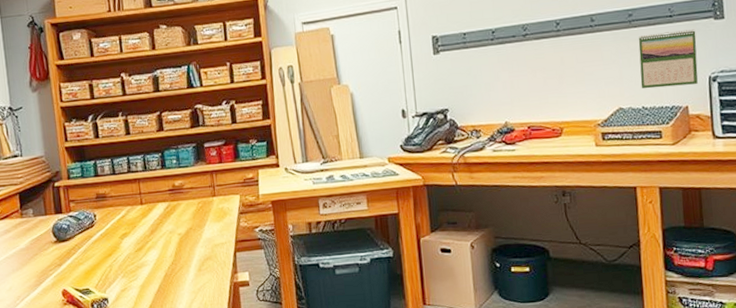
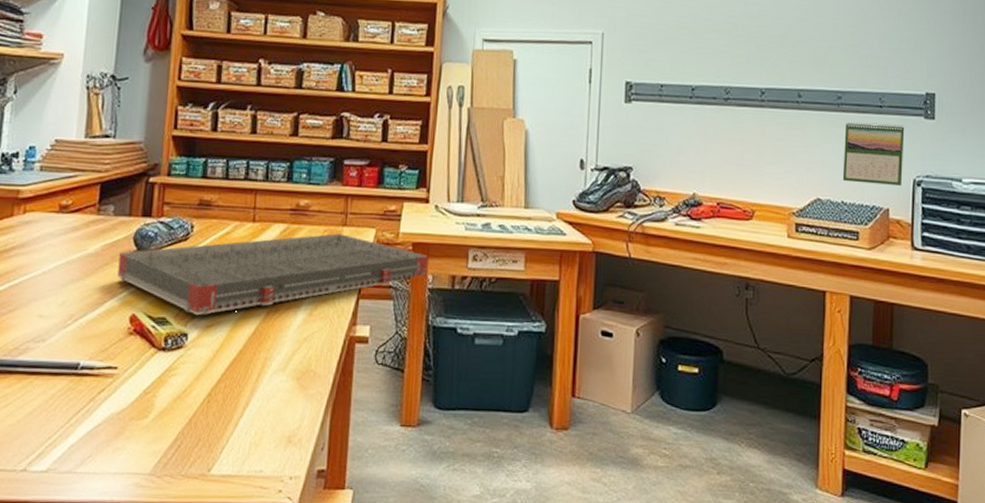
tool organizer: none [44,203,287,284] -> present [117,233,428,316]

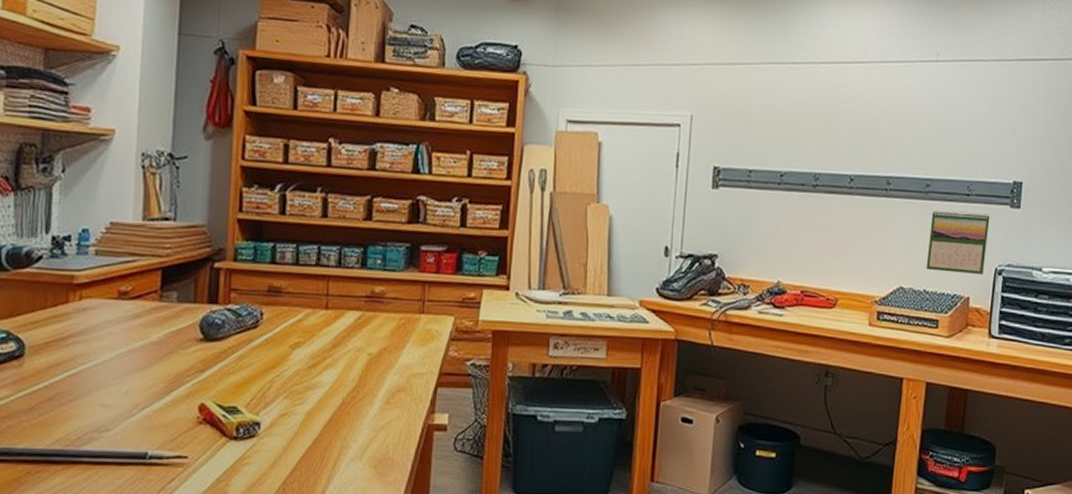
tool organizer: present [117,233,428,316] -> none [184,321,508,405]

